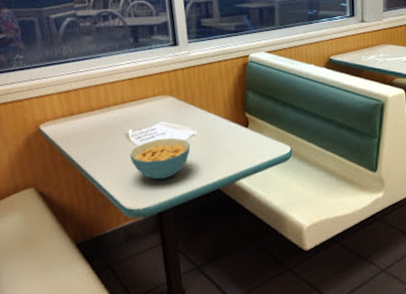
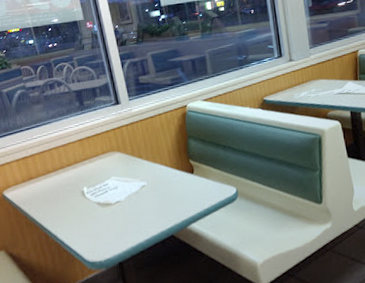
cereal bowl: present [130,138,190,180] -> none [87,190,142,232]

